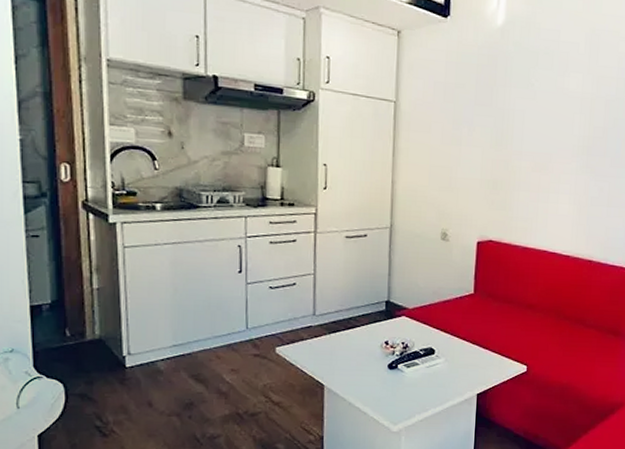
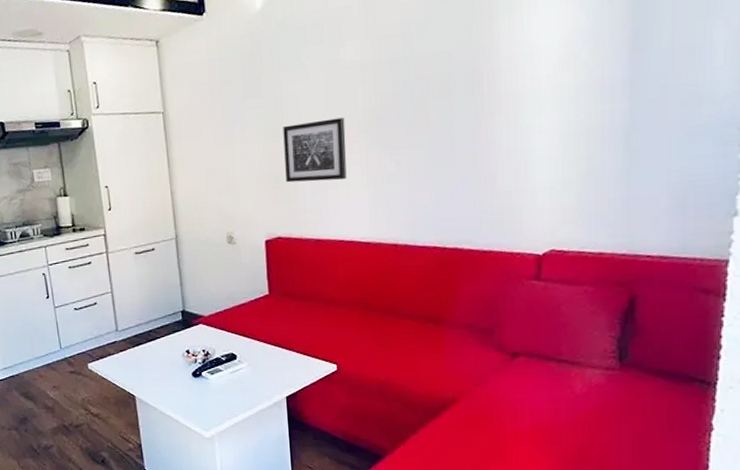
wall art: none [504,137,562,196] -> present [283,117,347,183]

